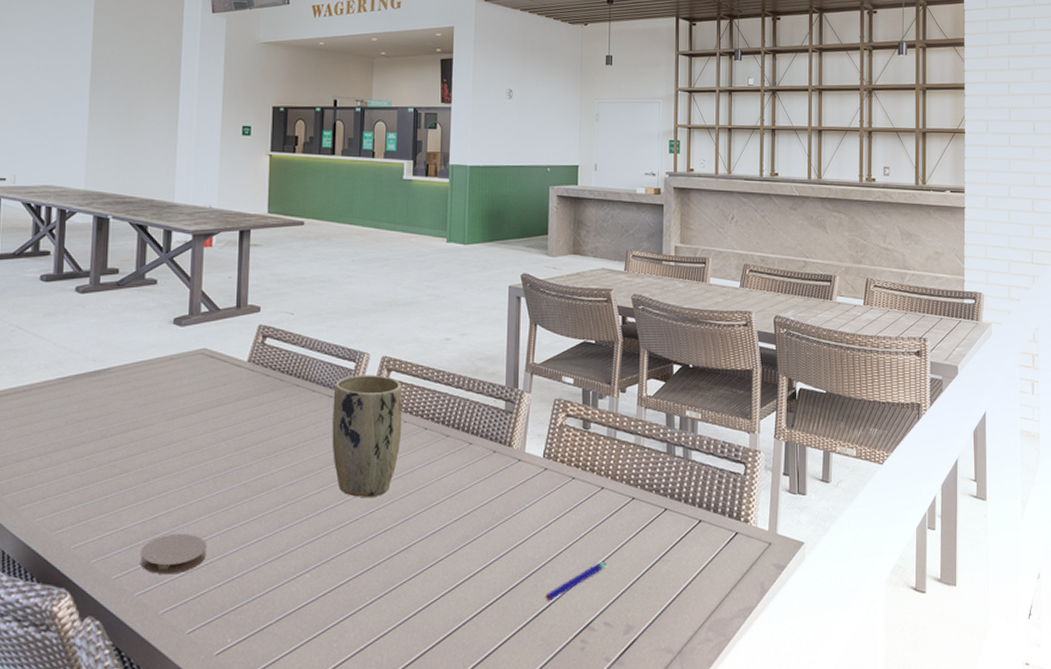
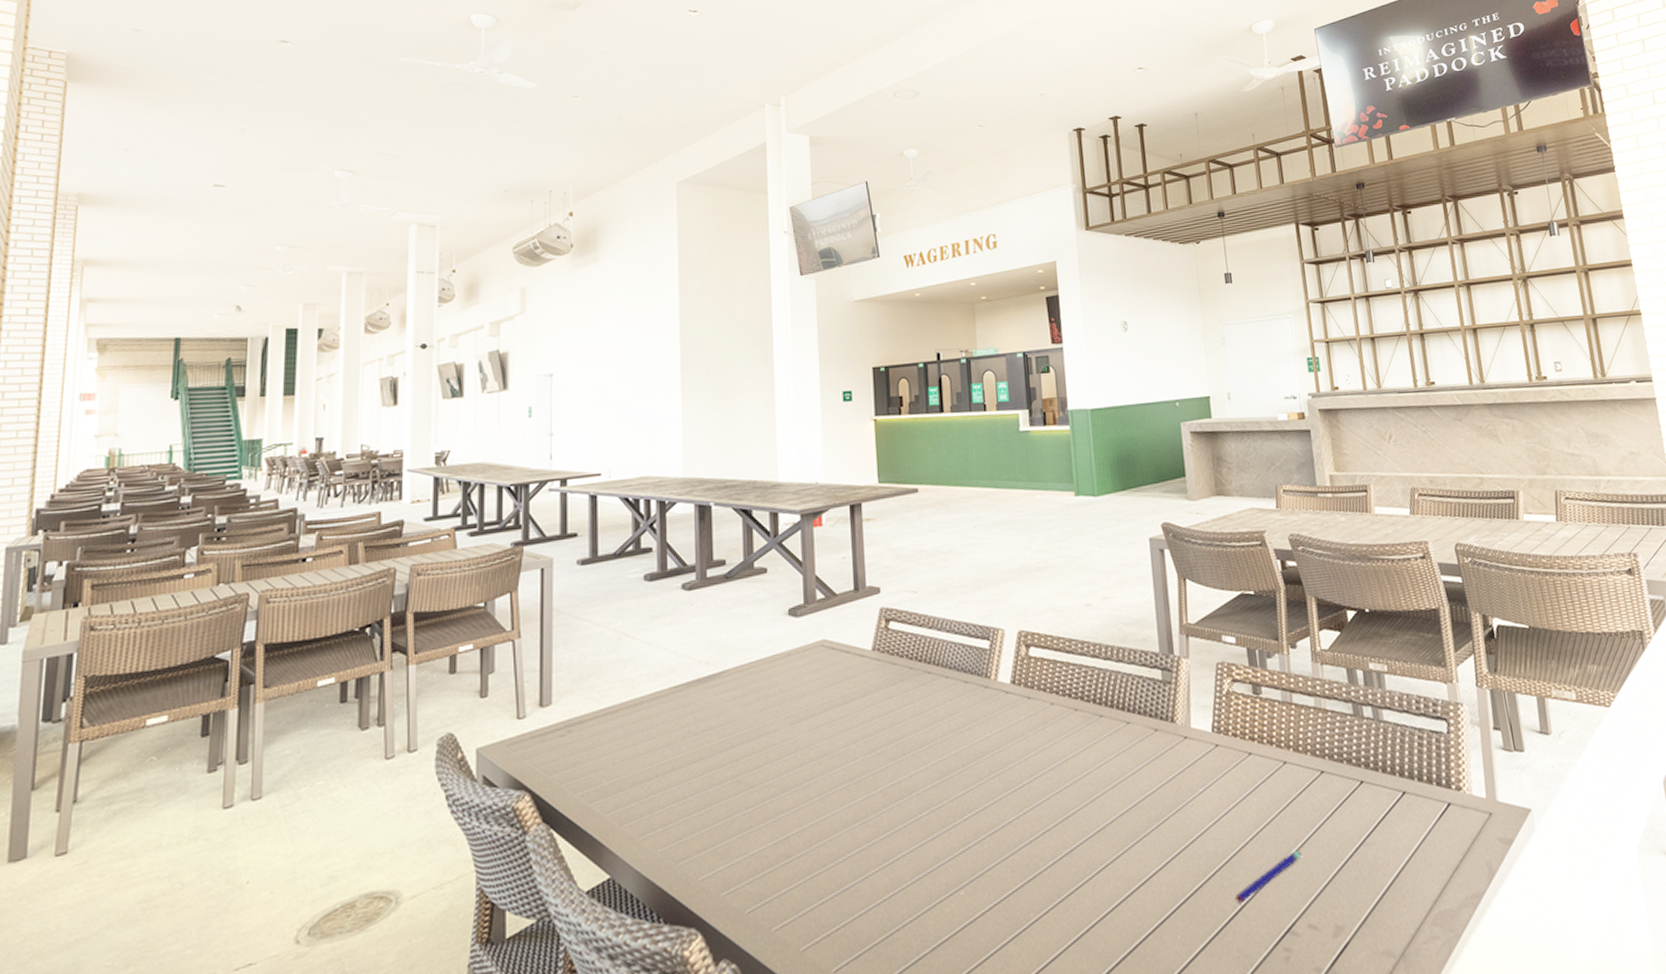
coaster: present [140,533,207,575] -> none [774,853,847,904]
plant pot: present [332,375,403,497] -> none [969,652,1050,796]

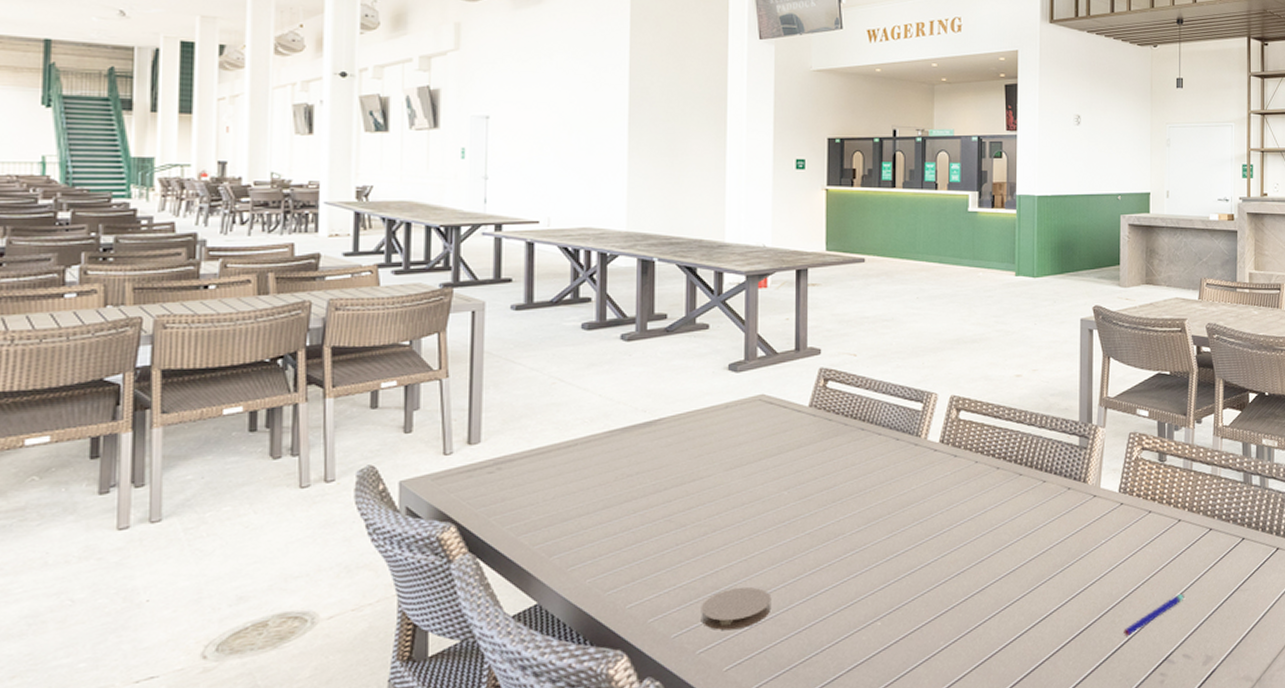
coaster: none [774,853,847,904] -> present [701,587,772,631]

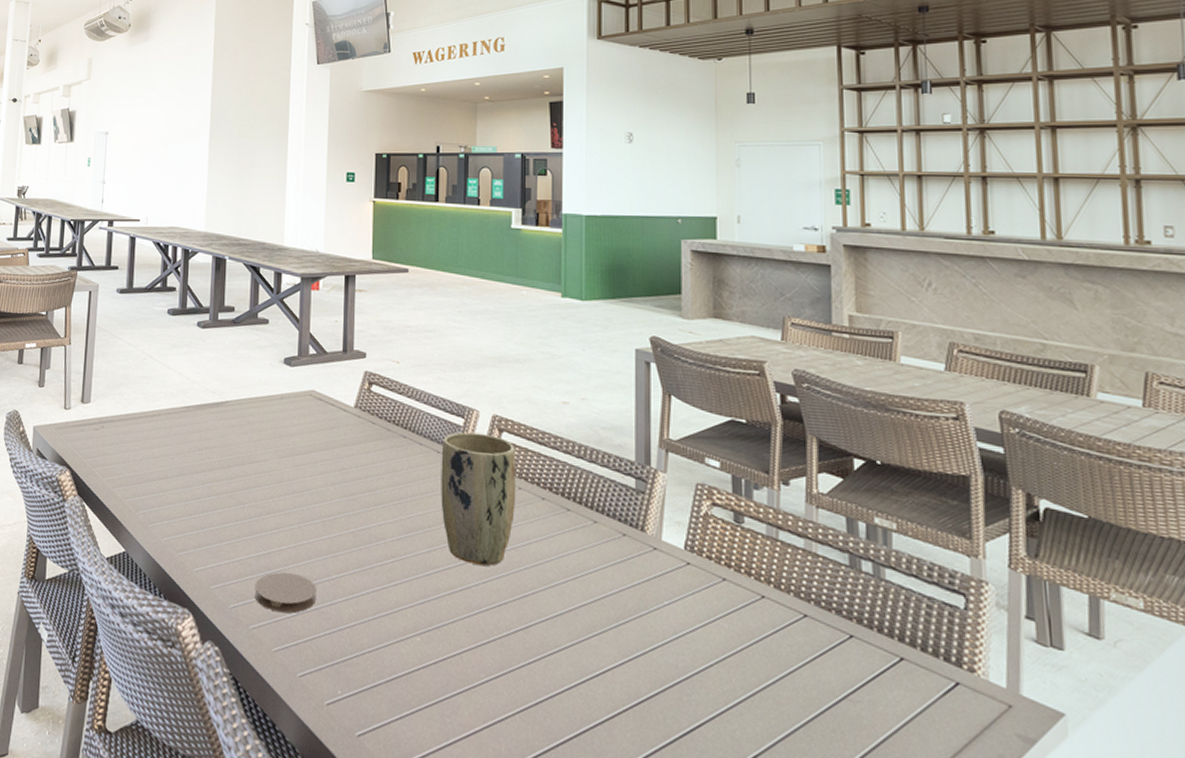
plant pot: none [900,415,973,541] -> present [441,432,517,566]
pen: present [1123,593,1184,637] -> none [693,685,772,723]

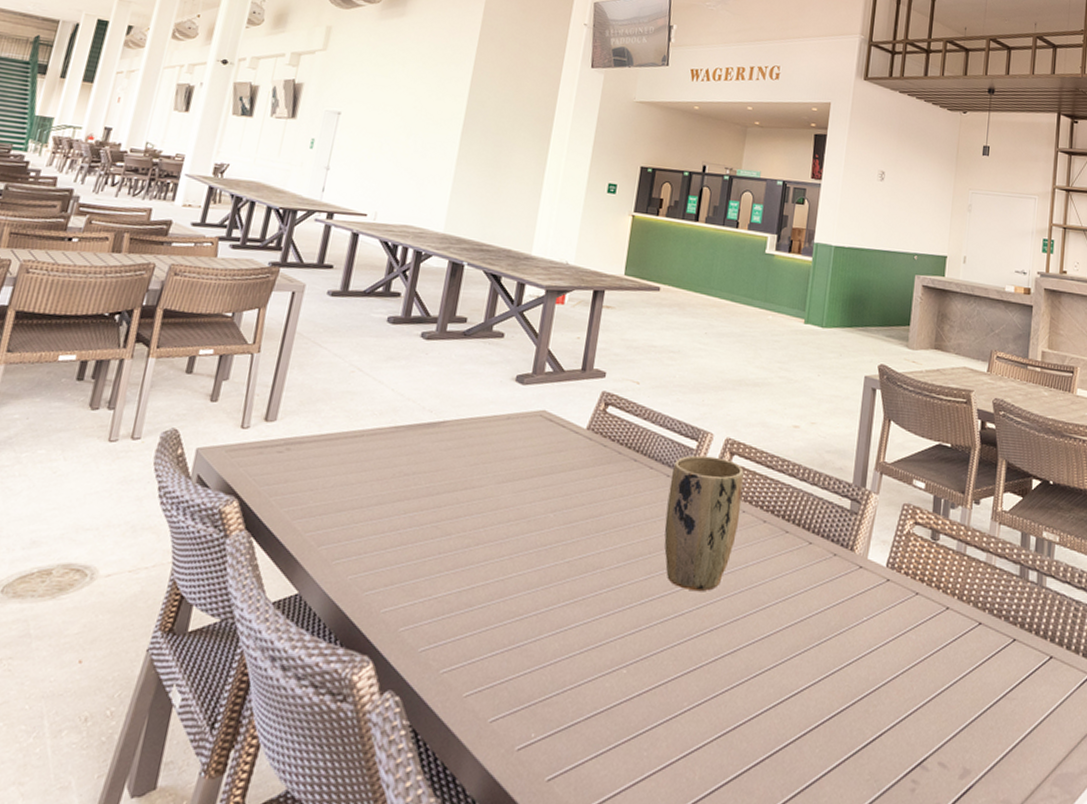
coaster: present [254,572,317,614] -> none [449,608,522,654]

